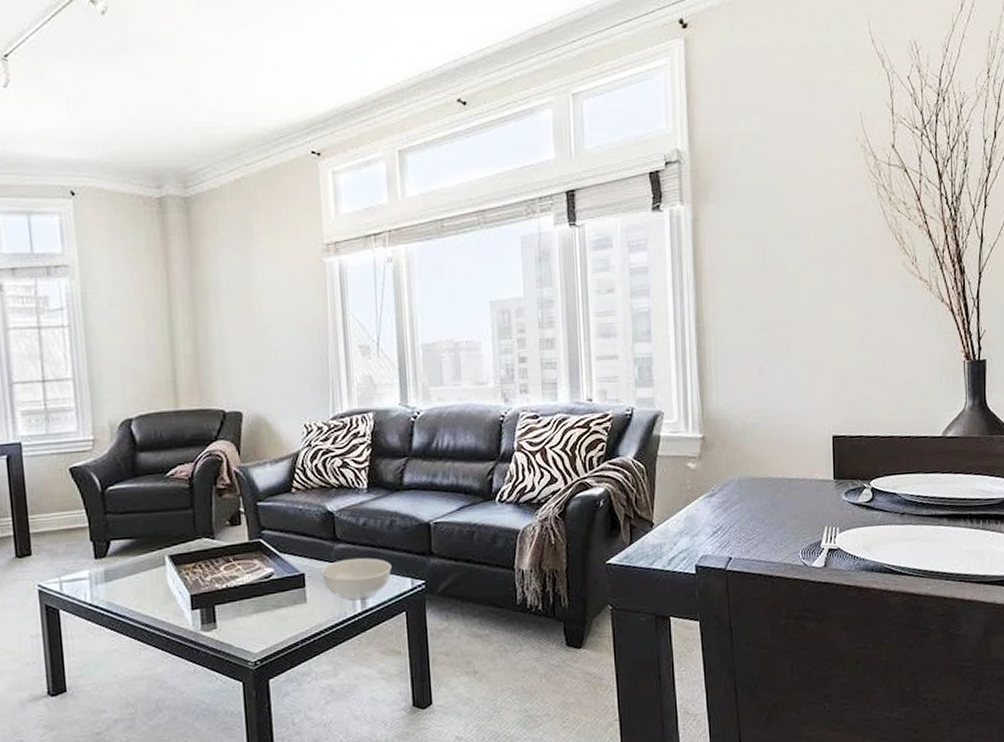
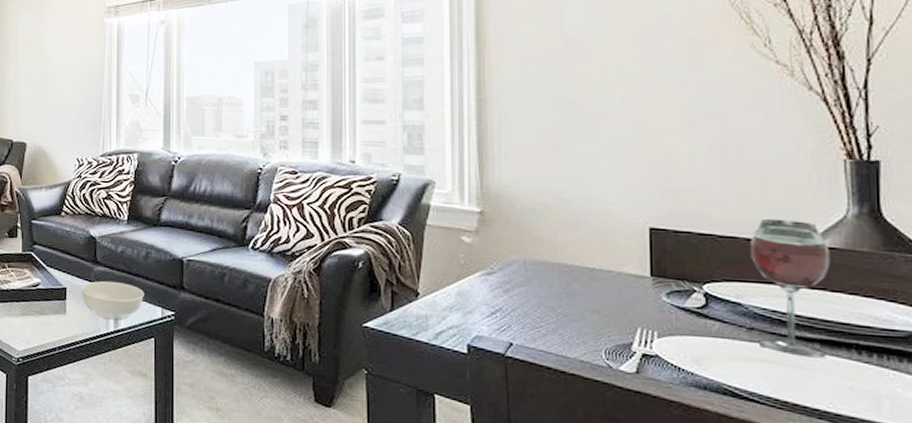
wineglass: none [903,416,954,532] -> present [751,218,831,359]

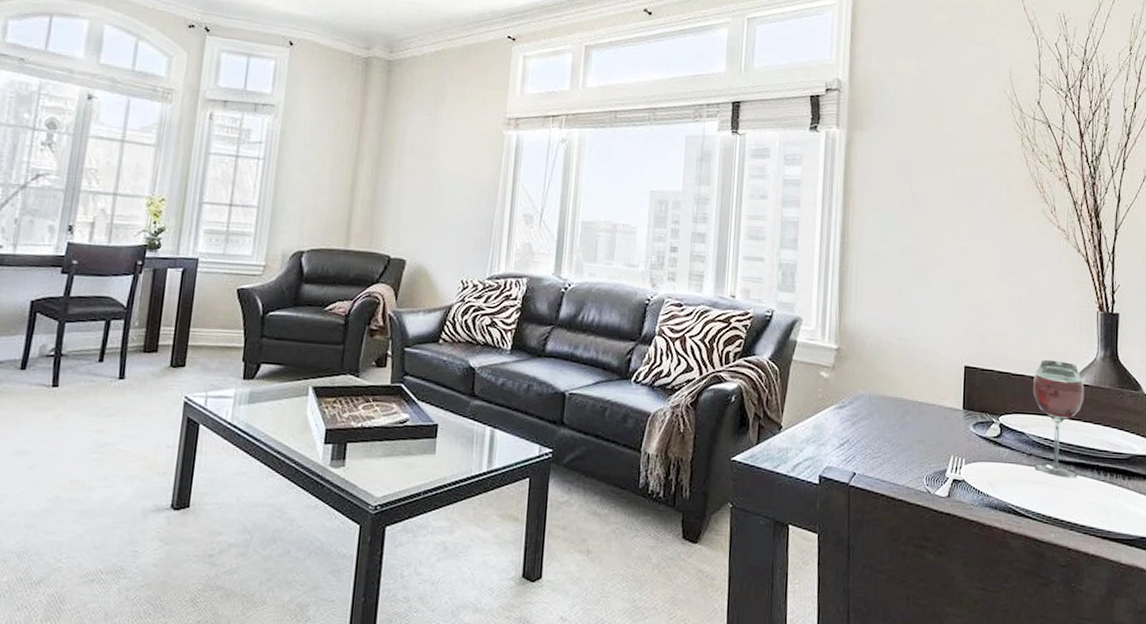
bowl: present [80,281,144,320] -> none [453,416,523,460]

